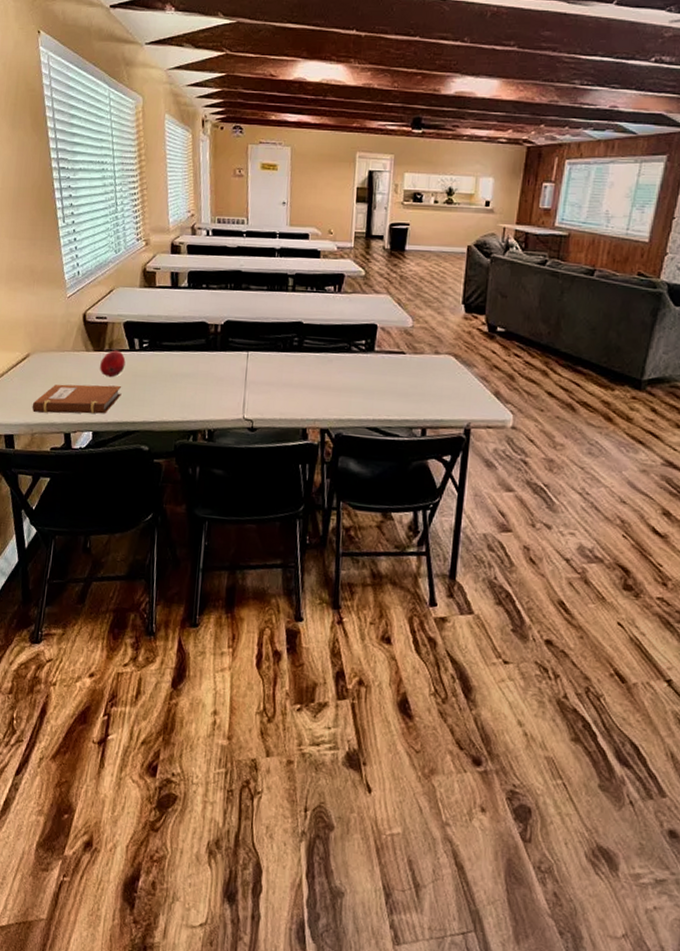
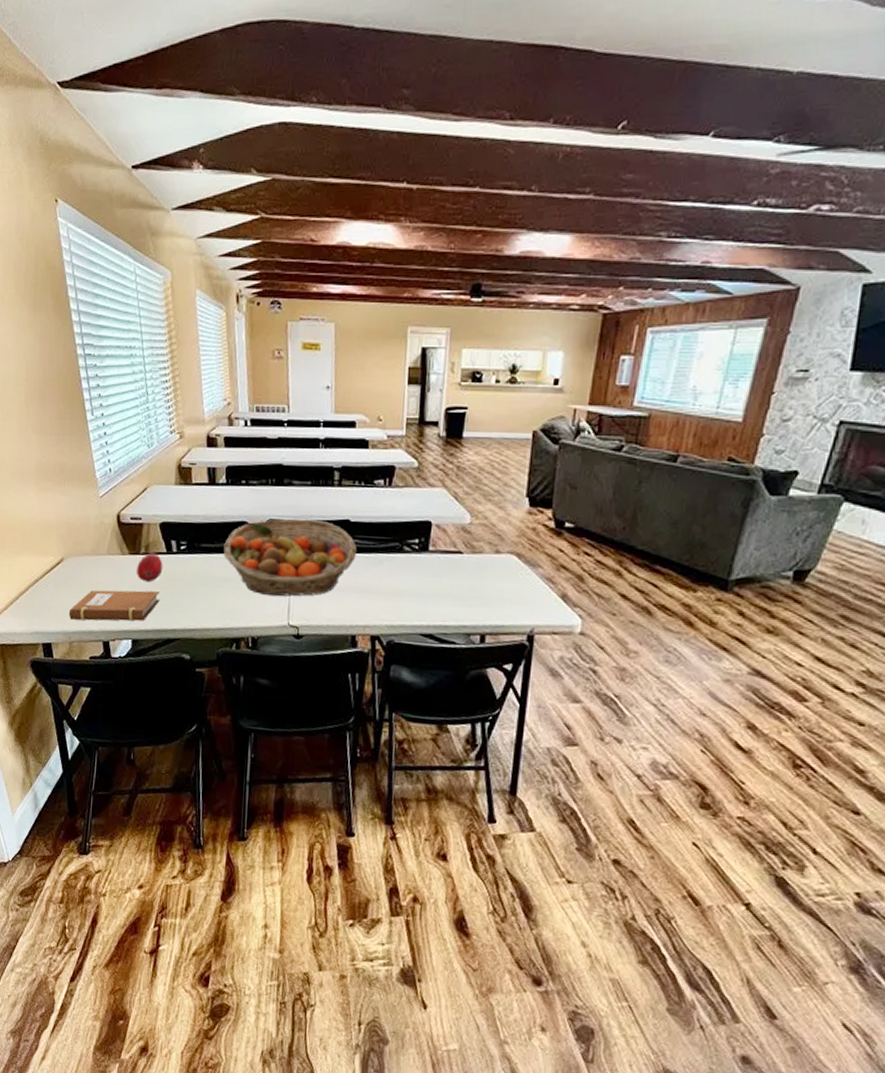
fruit basket: none [183,320,308,392] -> present [223,518,357,597]

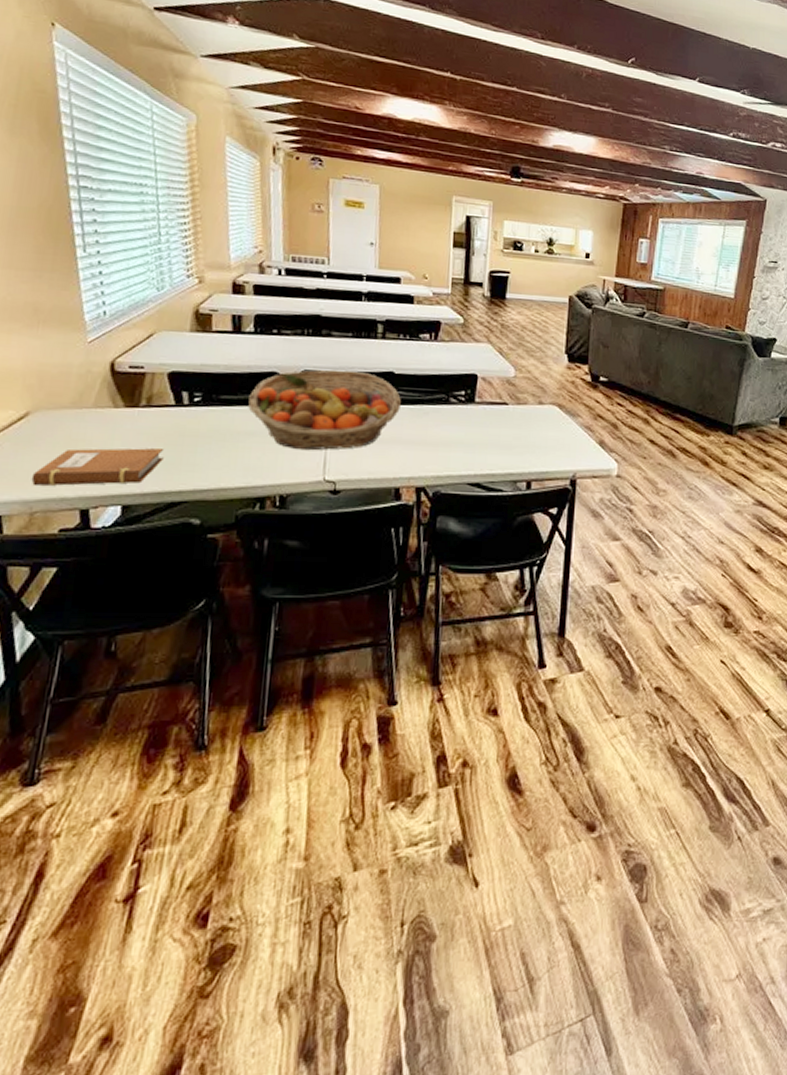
fruit: present [136,553,163,583] -> none [132,406,170,439]

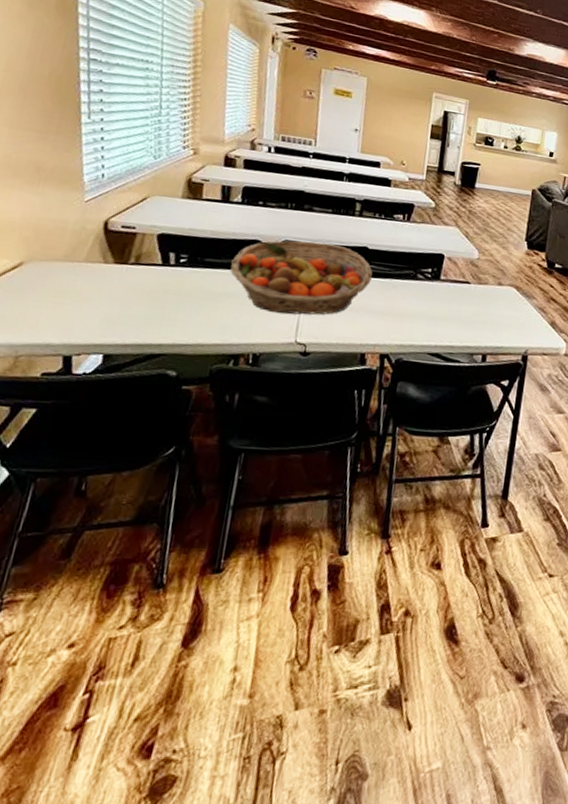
notebook: present [31,448,164,487] -> none [19,299,147,335]

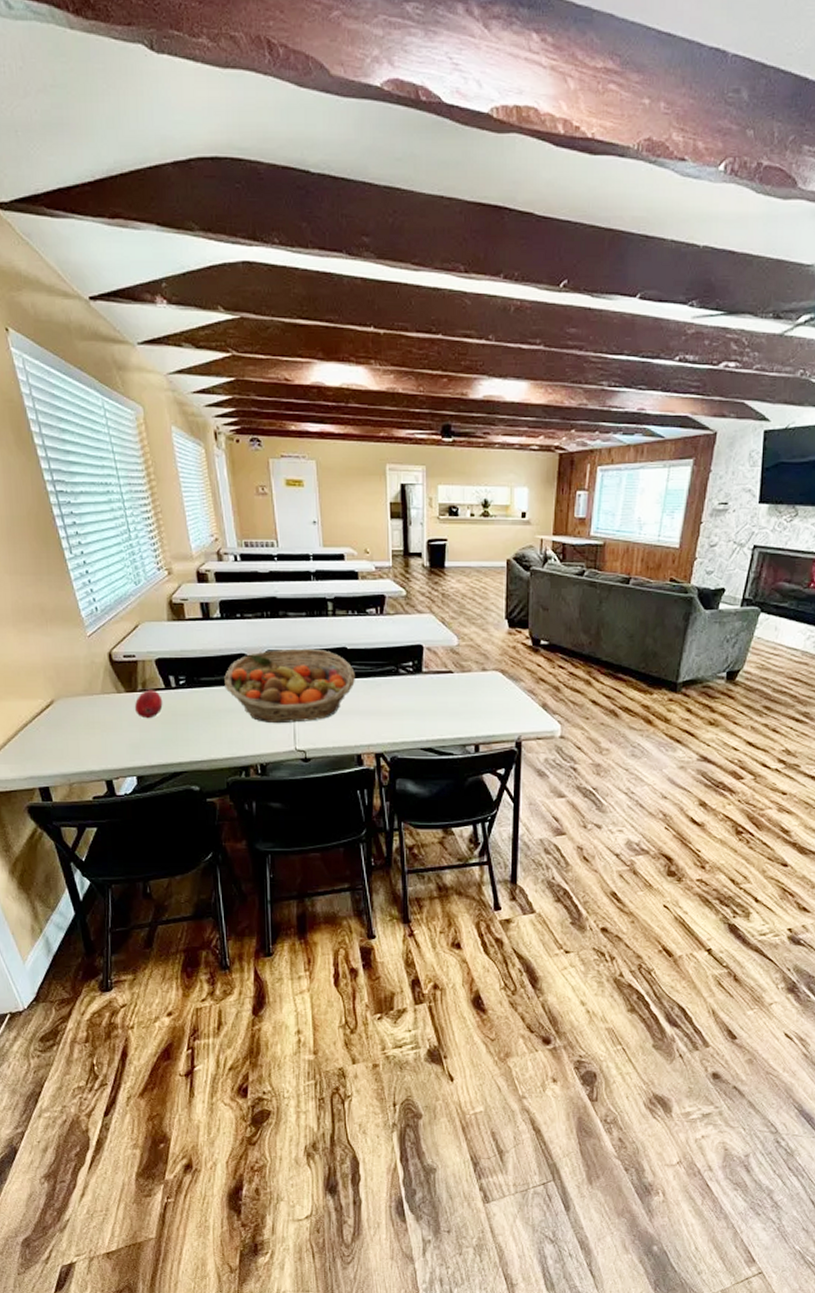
fruit: none [120,264,156,294] -> present [134,690,163,719]

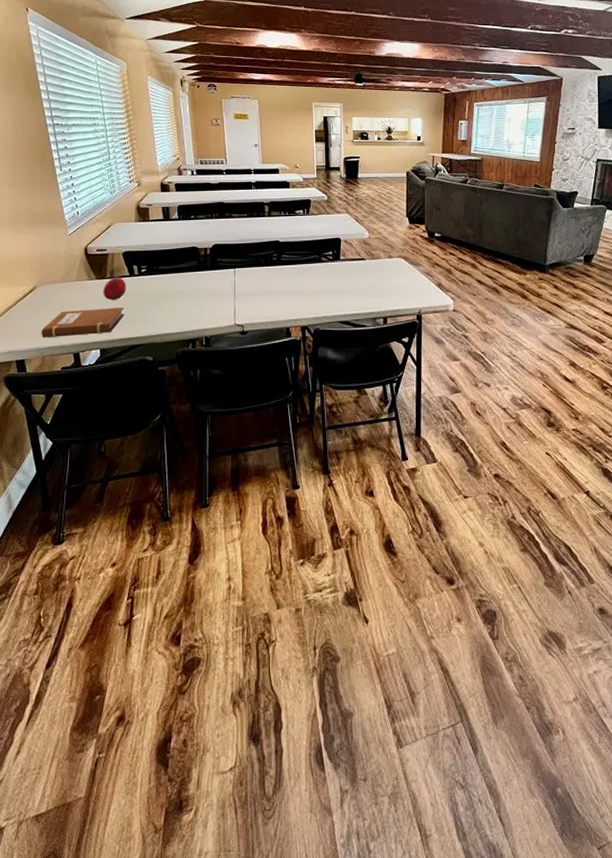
notebook: none [65,727,163,762] -> present [41,308,125,338]
fruit basket: present [224,648,355,724] -> none [178,242,285,303]

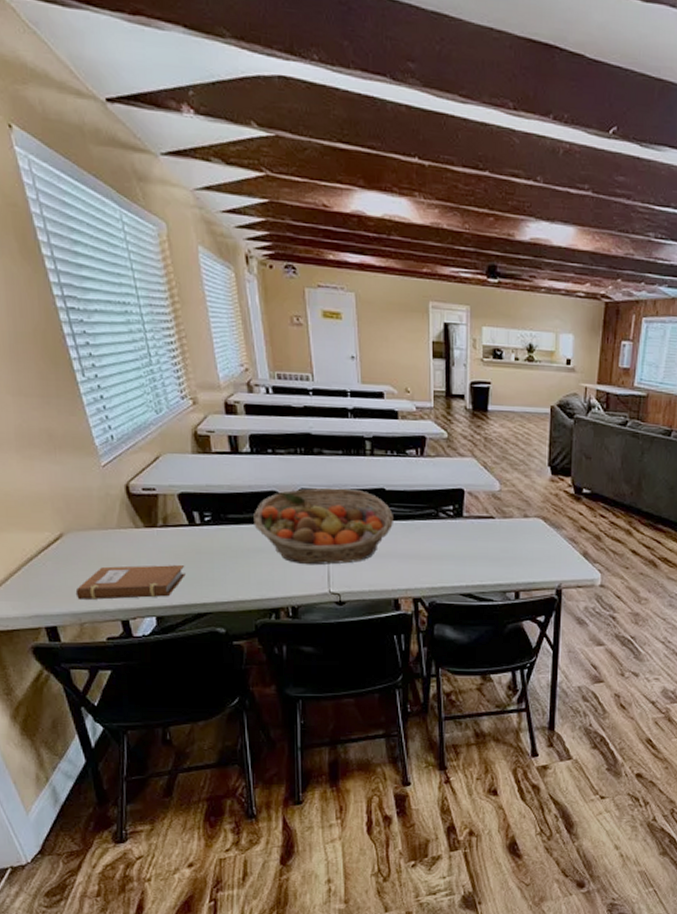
fruit: present [102,277,127,301] -> none [154,525,186,556]
fruit basket: none [178,242,285,303] -> present [254,487,393,565]

